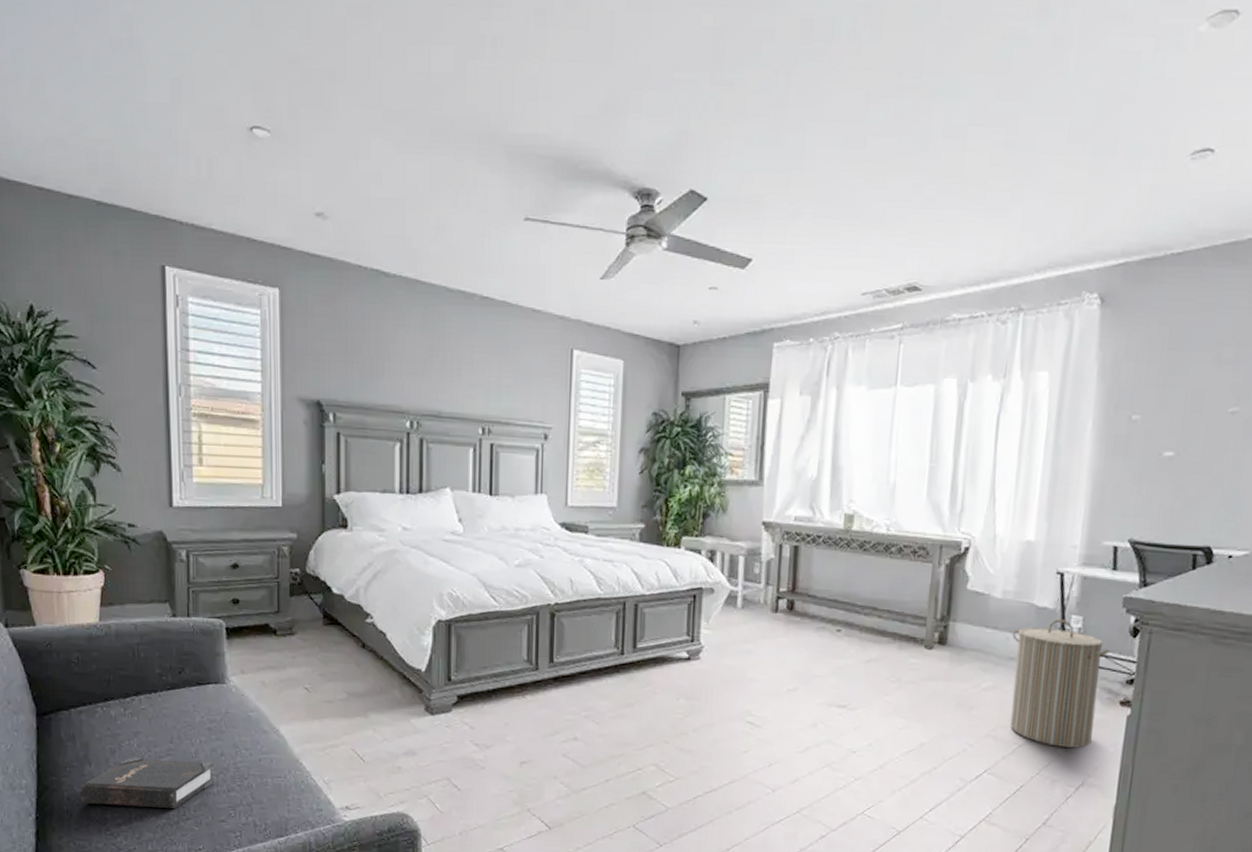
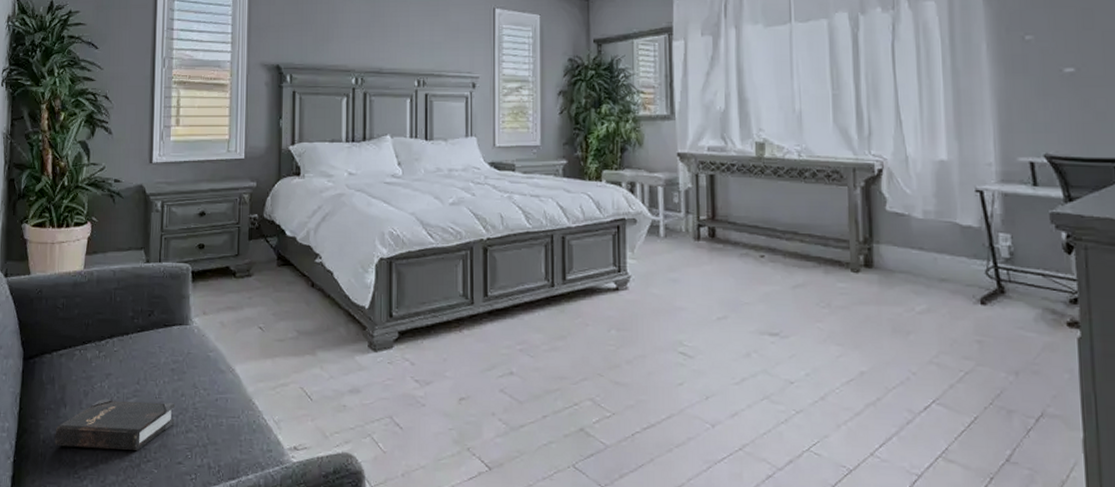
laundry hamper: present [1010,619,1110,748] -> none [940,238,1046,374]

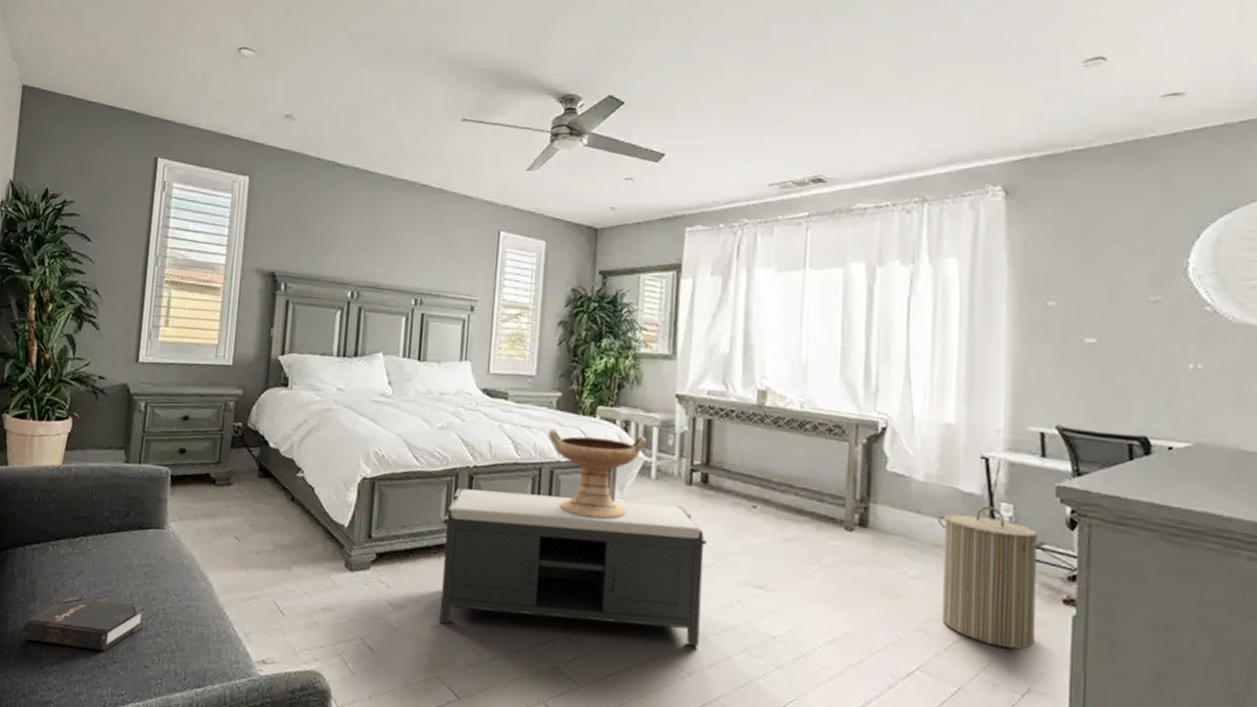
bench: none [462,260,720,399] -> present [439,488,708,648]
decorative bowl: none [557,196,652,281] -> present [548,429,646,519]
laundry hamper: none [940,238,1046,374] -> present [938,506,1046,650]

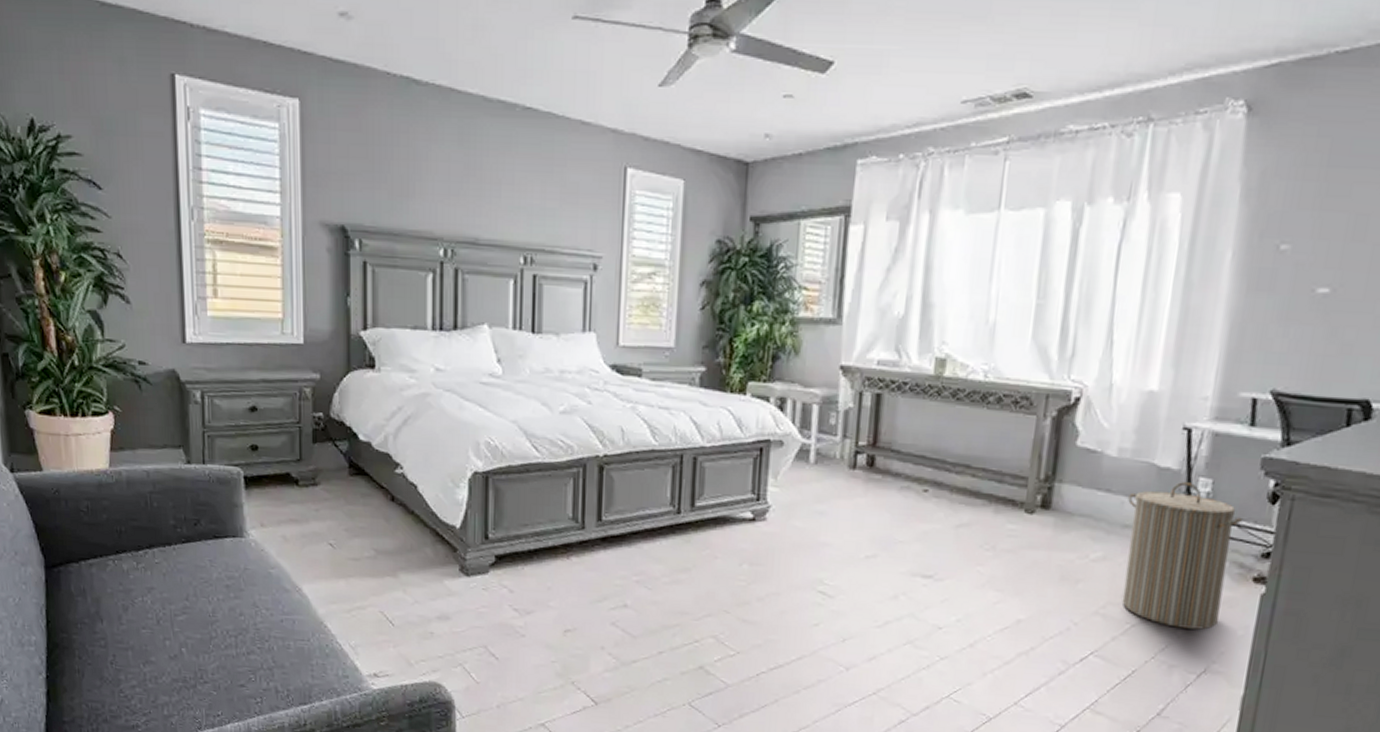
hardback book: present [22,597,146,651] -> none [92,615,234,671]
bench: present [439,488,708,648] -> none [570,480,872,642]
decorative bowl: present [548,429,646,519] -> none [690,409,805,510]

